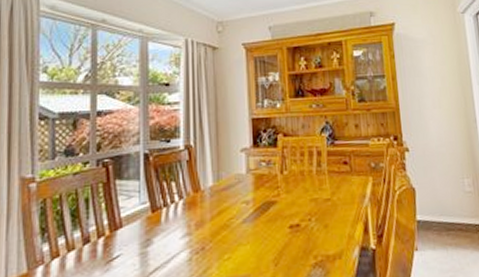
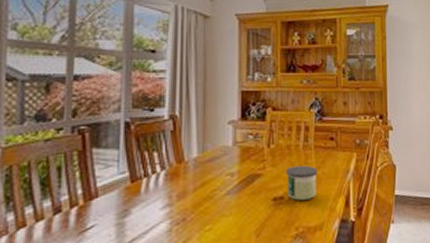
candle: none [300,191,333,228] -> present [285,165,318,200]

